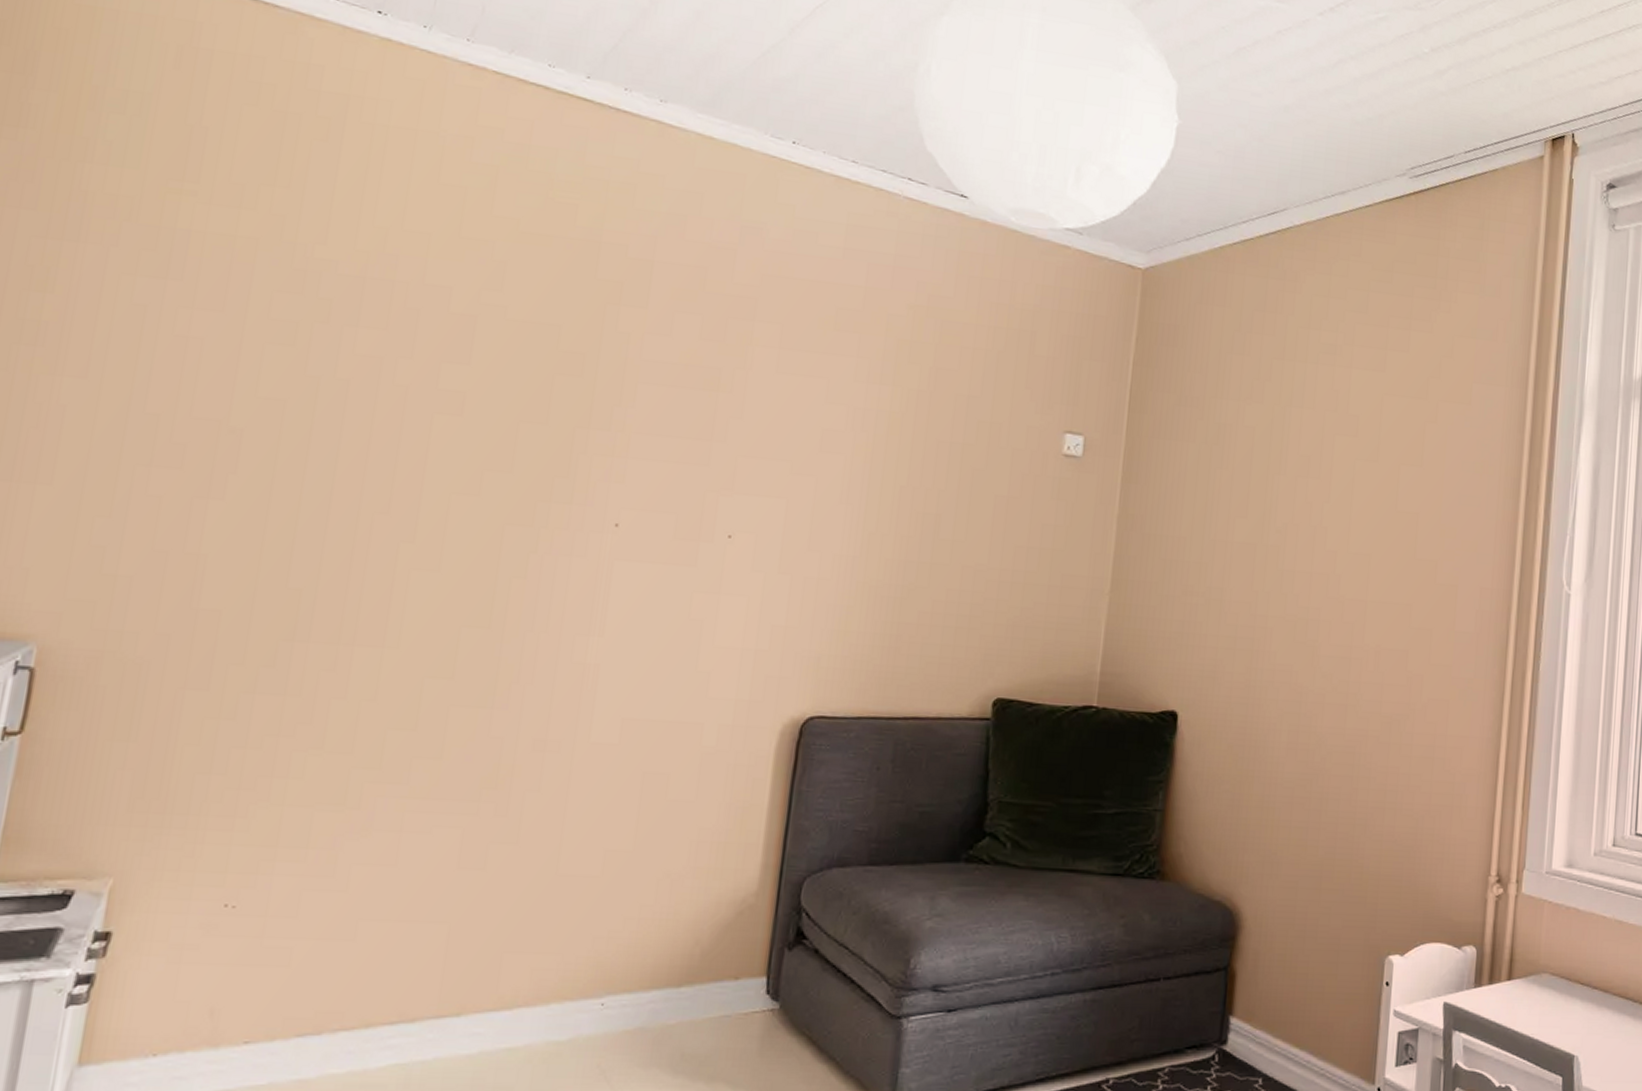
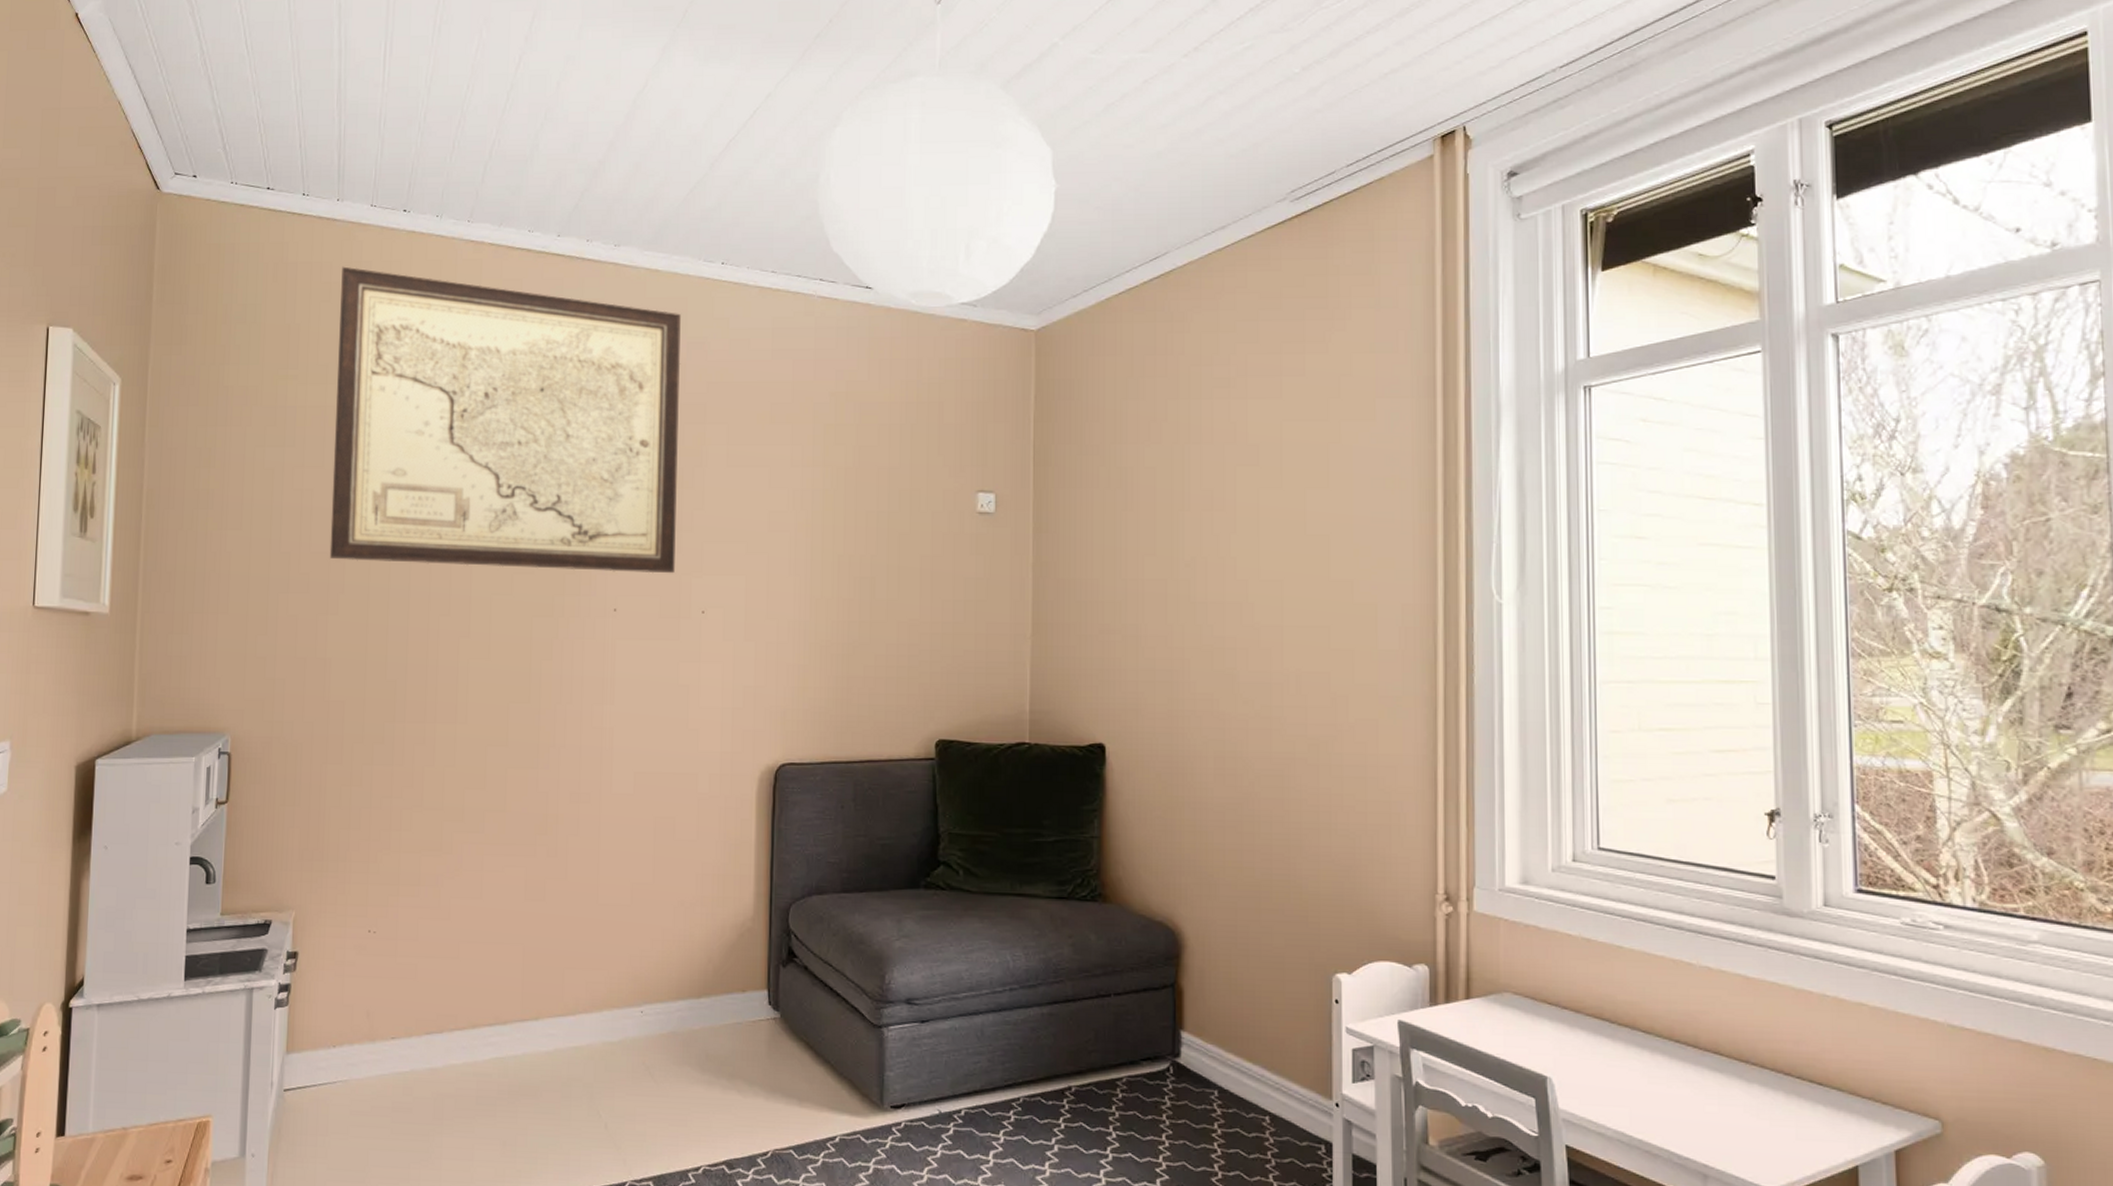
wall art: none [219,65,736,489] -> present [329,266,681,574]

